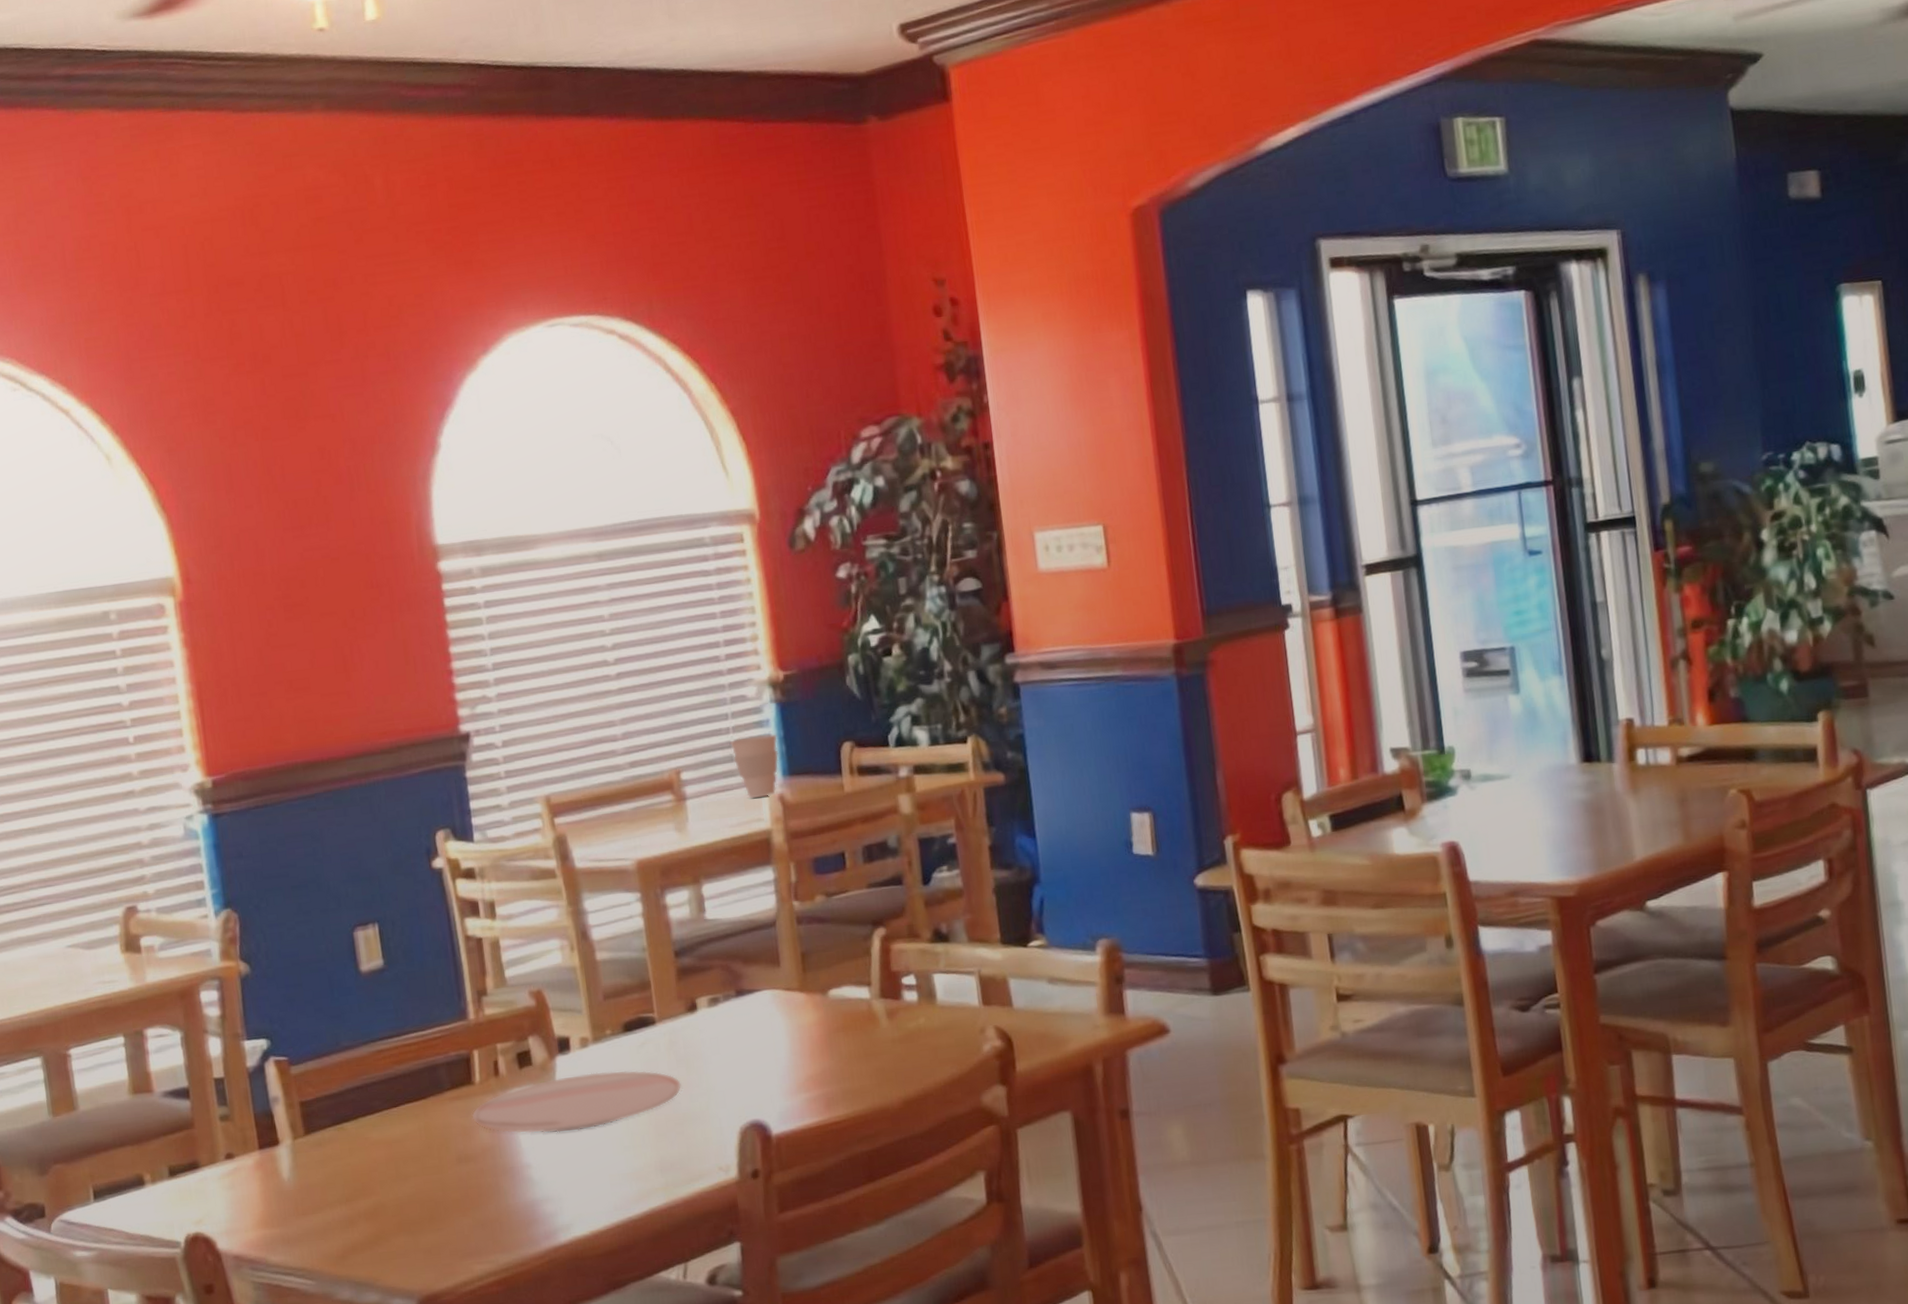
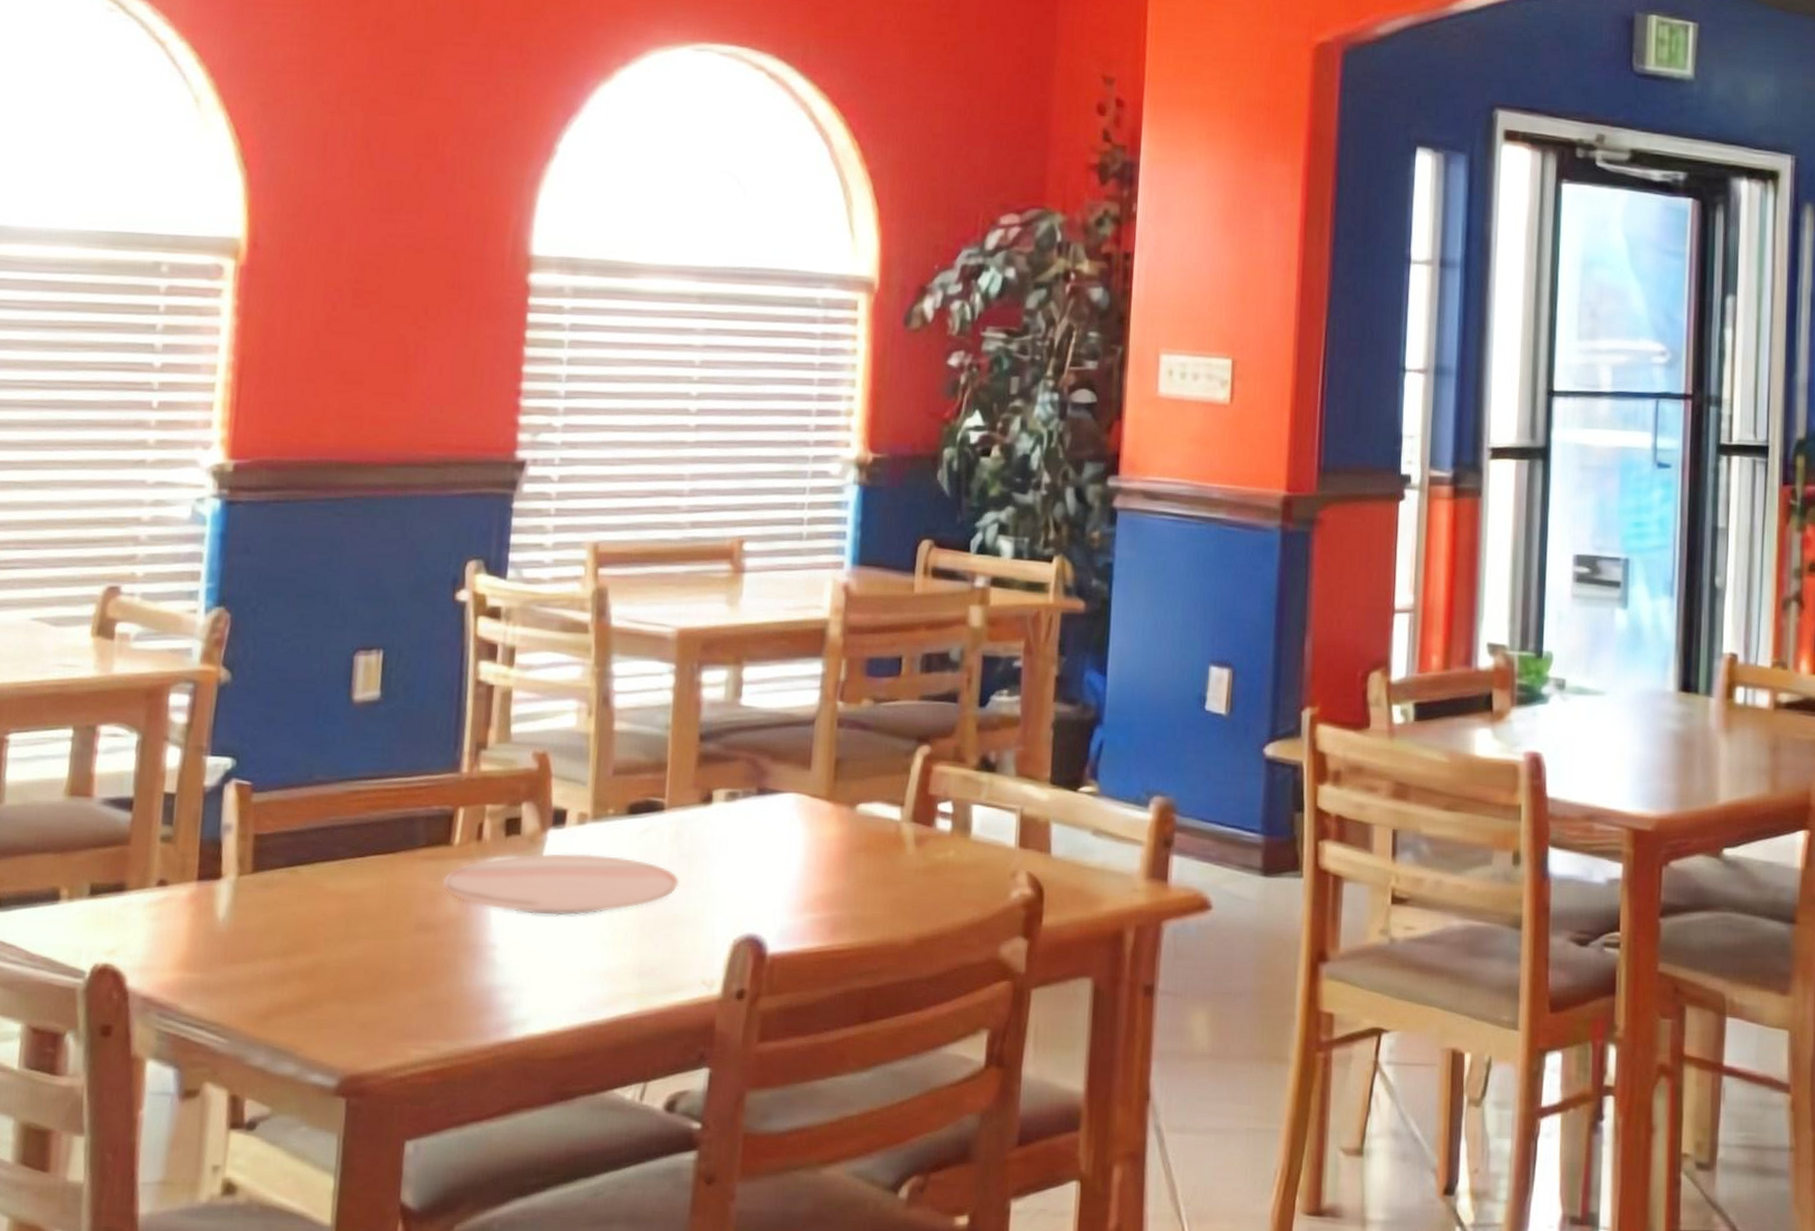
cup: present [730,734,779,798] -> none [802,516,854,585]

